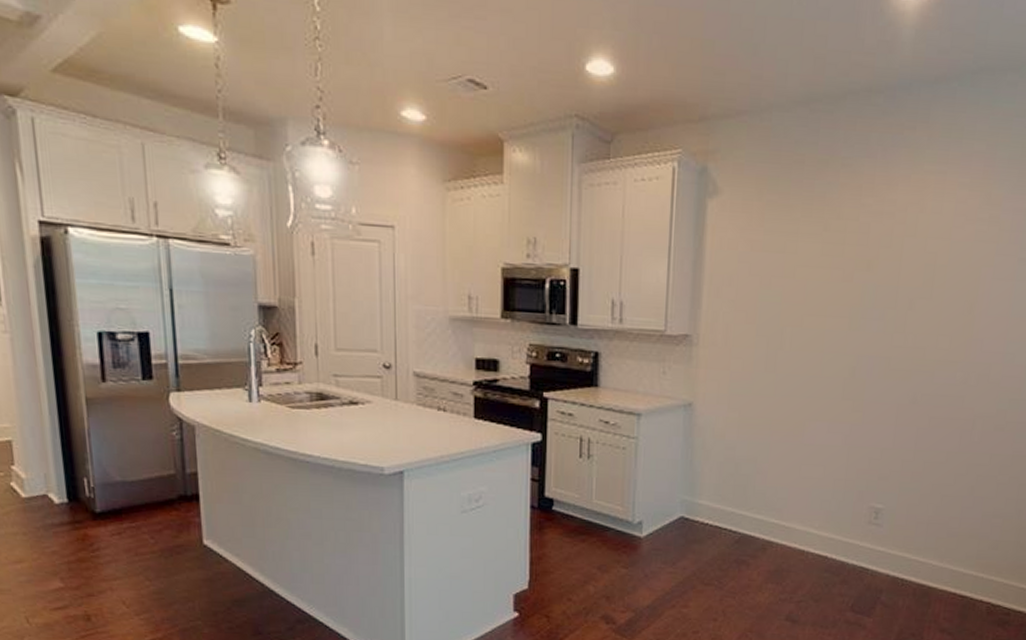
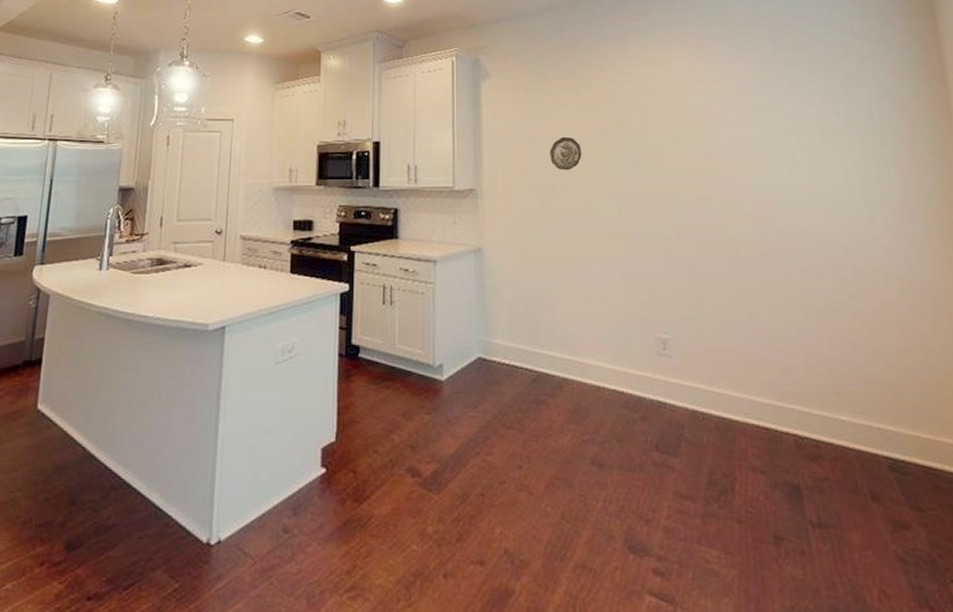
decorative plate: none [781,278,820,320] -> present [550,136,582,171]

